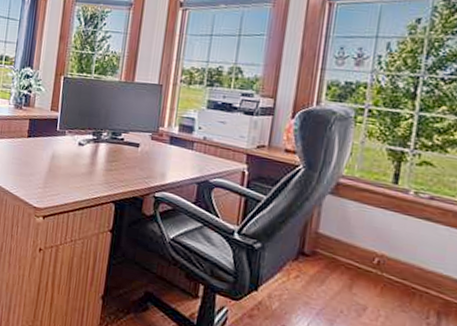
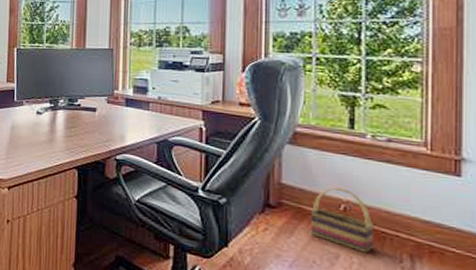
basket: none [342,240,406,307] -> present [310,187,374,253]

